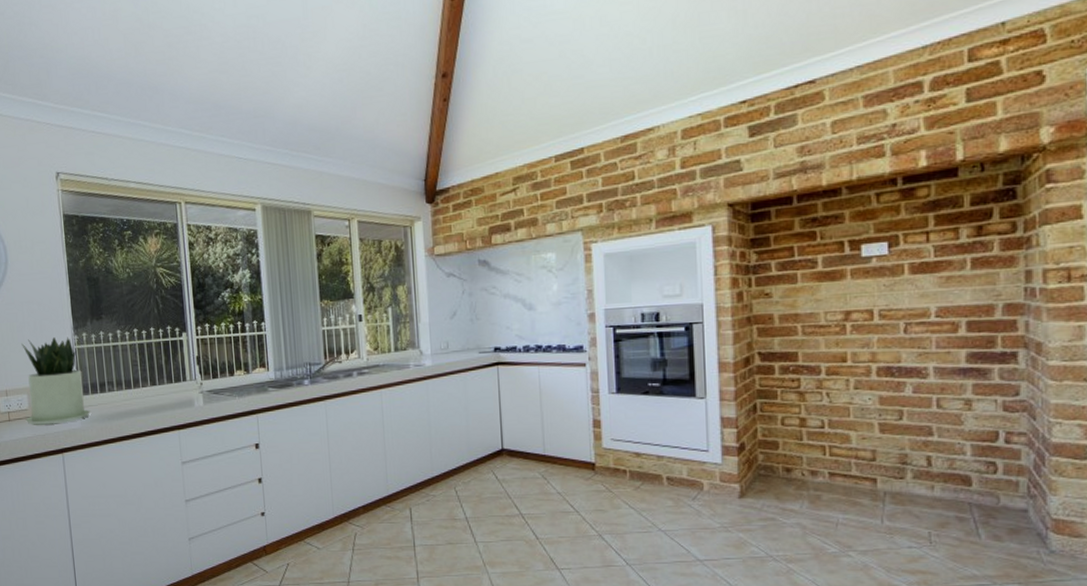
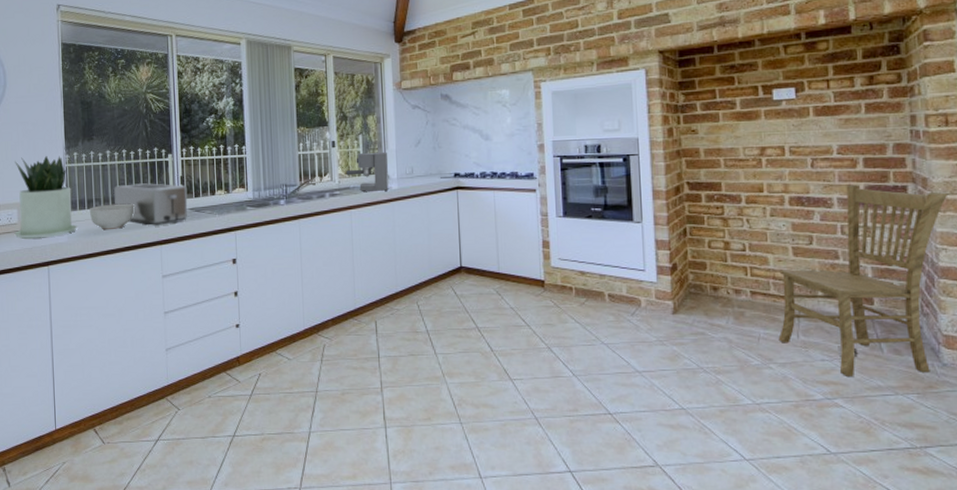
bowl: none [101,386,149,414] -> present [89,203,134,229]
toaster: none [127,364,206,409] -> present [114,183,188,225]
coffee maker: none [375,325,422,369] -> present [346,151,389,192]
dining chair: none [859,351,1067,565] -> present [778,184,949,376]

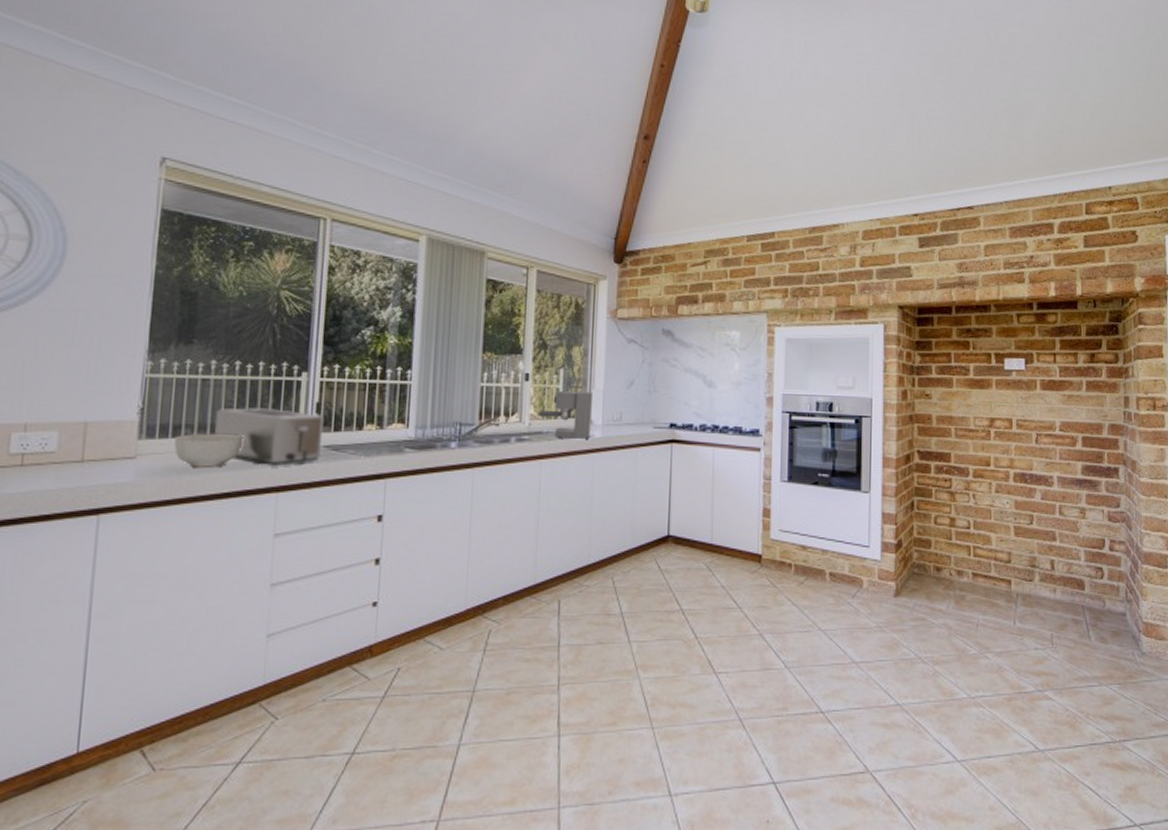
planter: present [14,156,77,239] -> none [48,359,152,475]
dining chair: present [778,184,949,376] -> none [996,463,1153,666]

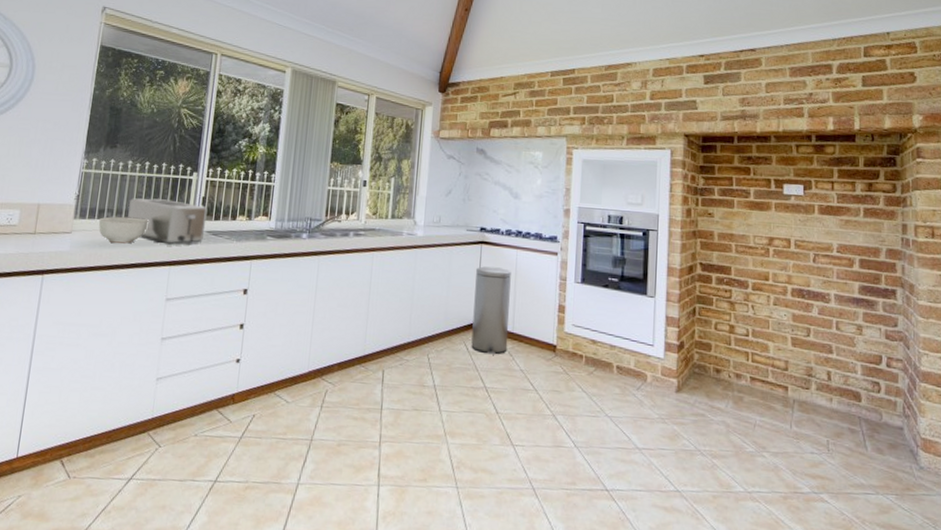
coffee maker: present [539,390,592,440] -> none [373,195,417,238]
pedal bin: none [663,469,708,571] -> present [471,266,511,355]

